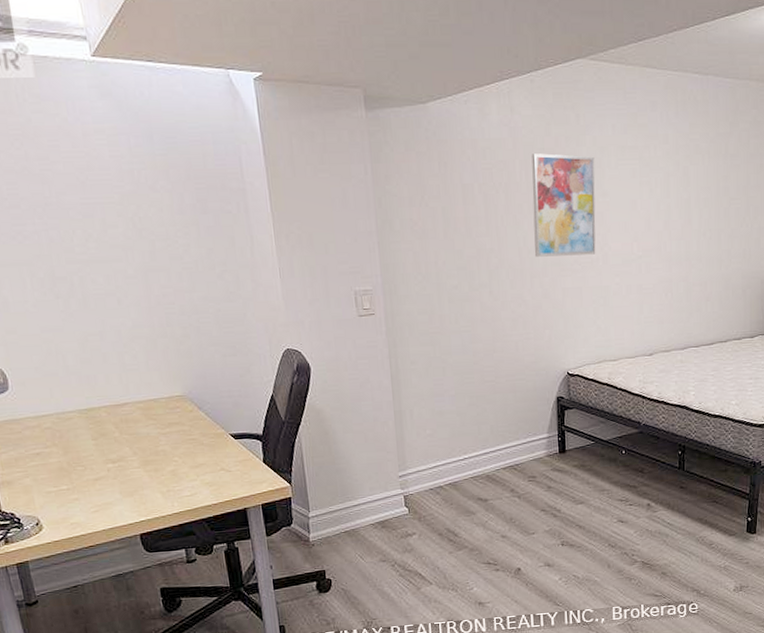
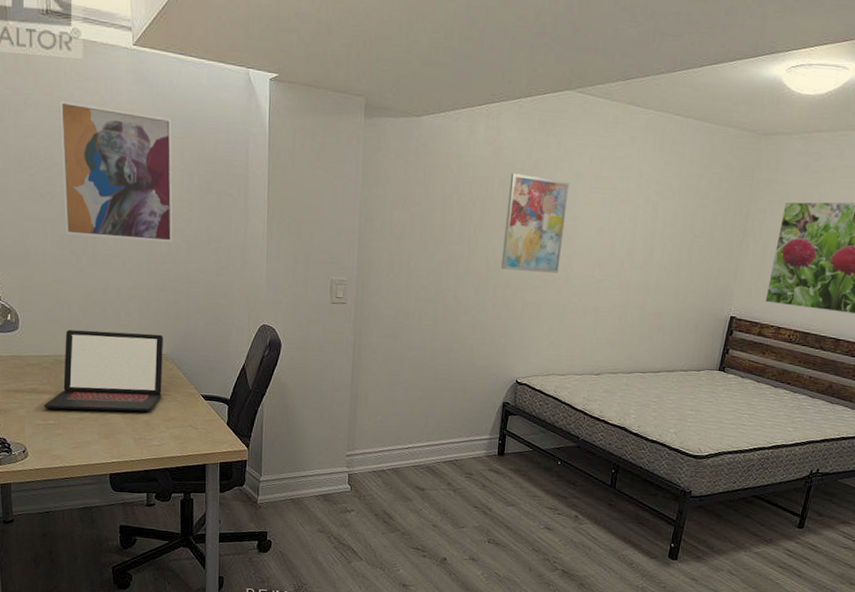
wall art: none [15,127,172,277] -> present [59,101,173,243]
laptop: none [52,374,186,473] -> present [44,330,163,412]

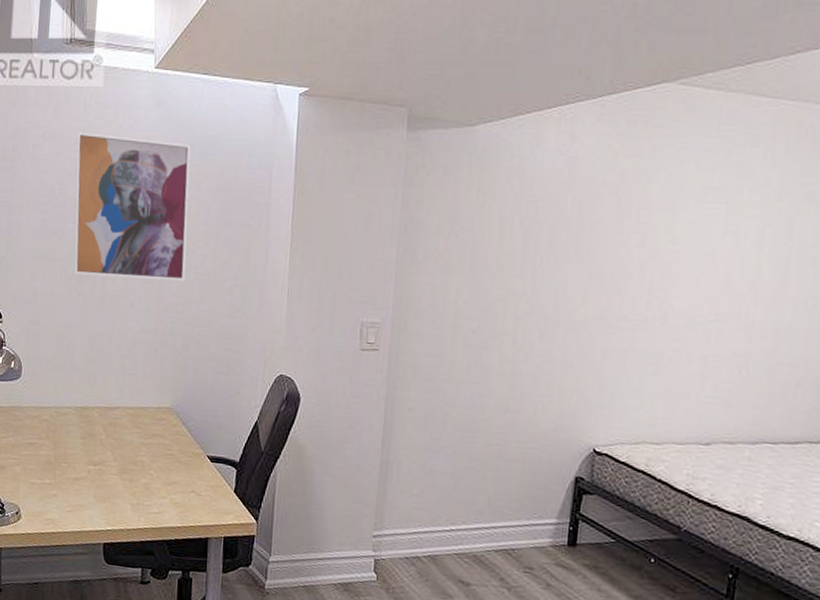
laptop: present [44,330,163,412] -> none [40,378,169,473]
wall art: present [500,173,570,273] -> none [574,188,668,312]

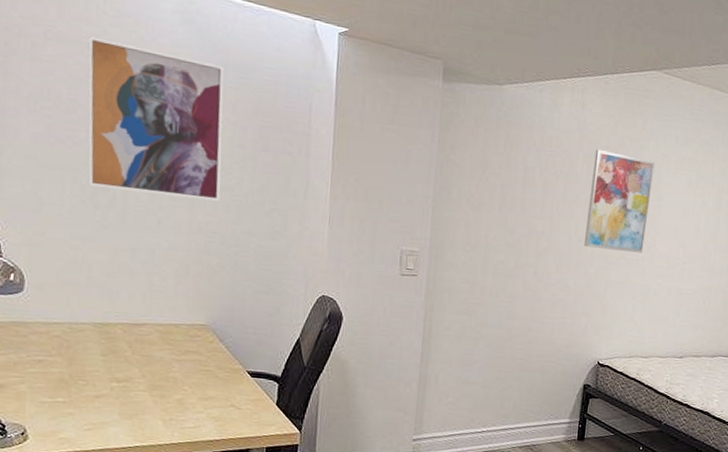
wall art: none [574,188,668,312] -> present [583,149,655,253]

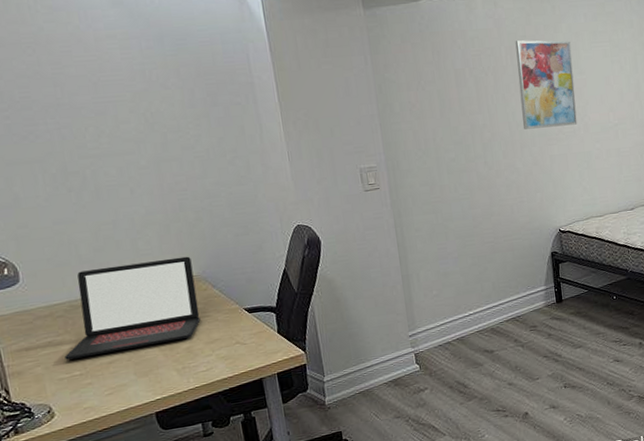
laptop: none [51,294,204,389] -> present [64,256,201,360]
wall art: present [87,36,224,201] -> none [27,36,184,172]

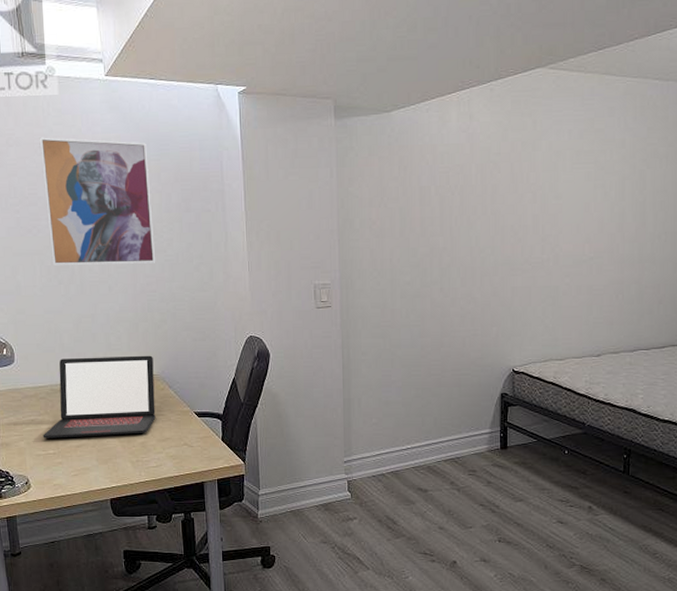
wall art: none [27,36,184,172] -> present [39,137,156,265]
wall art: present [515,40,577,129] -> none [485,158,550,256]

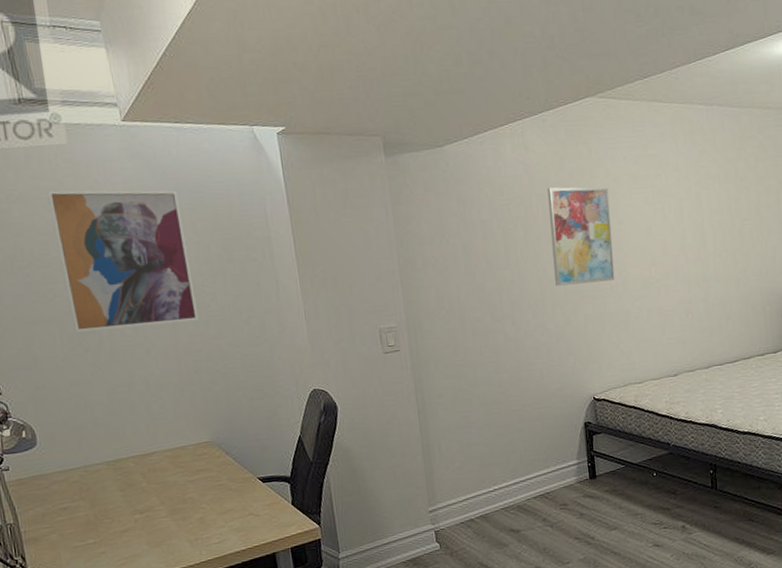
laptop: present [43,355,156,438] -> none [79,421,214,527]
wall art: none [485,158,550,256] -> present [547,187,615,286]

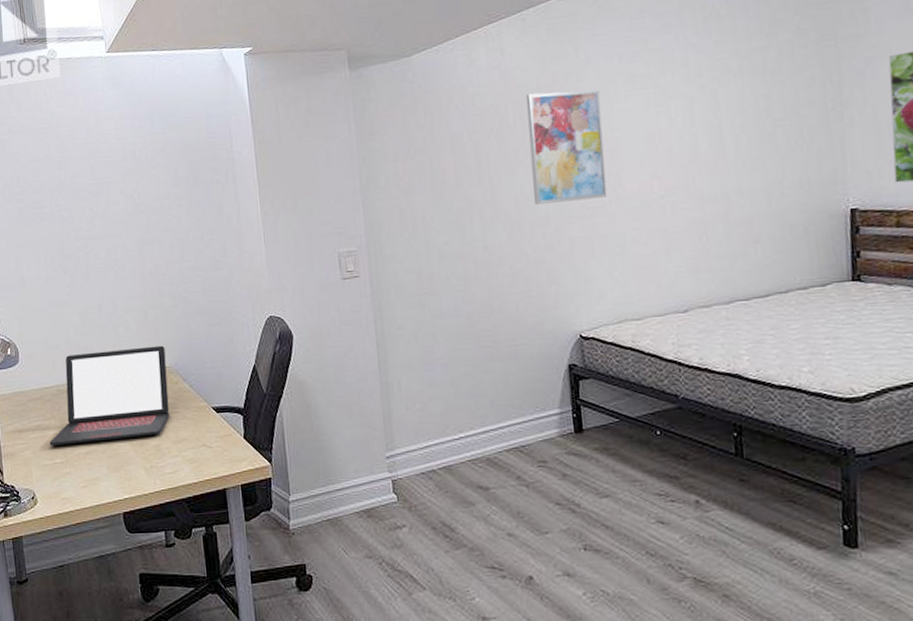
wall art: present [47,190,199,332] -> none [41,116,165,254]
laptop: none [79,421,214,527] -> present [49,345,170,446]

